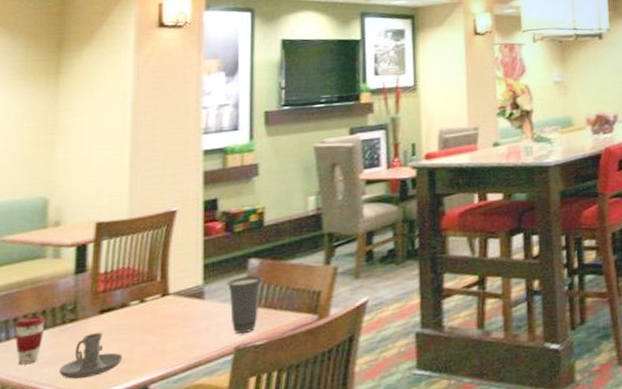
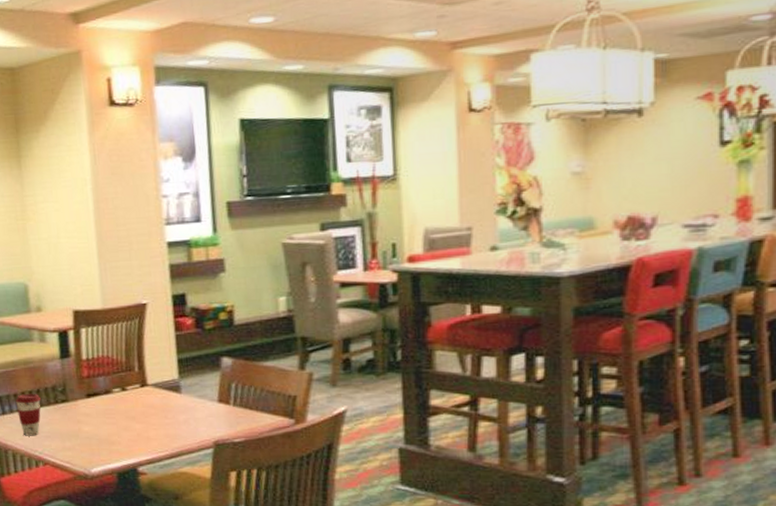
candle holder: present [58,332,123,379] -> none [57,415,112,453]
cup: present [226,275,264,334] -> none [201,374,238,429]

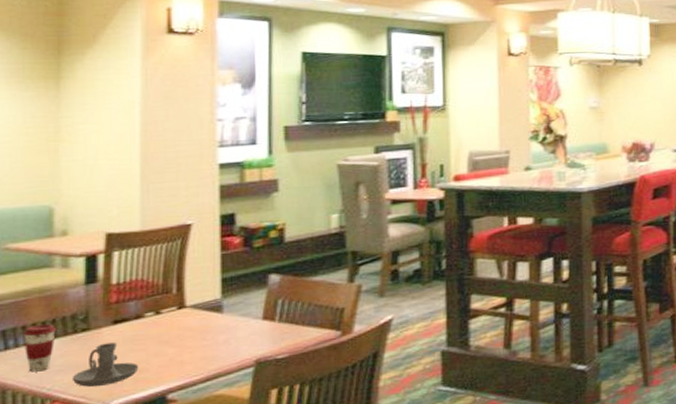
candle holder: none [57,415,112,453] -> present [72,342,139,387]

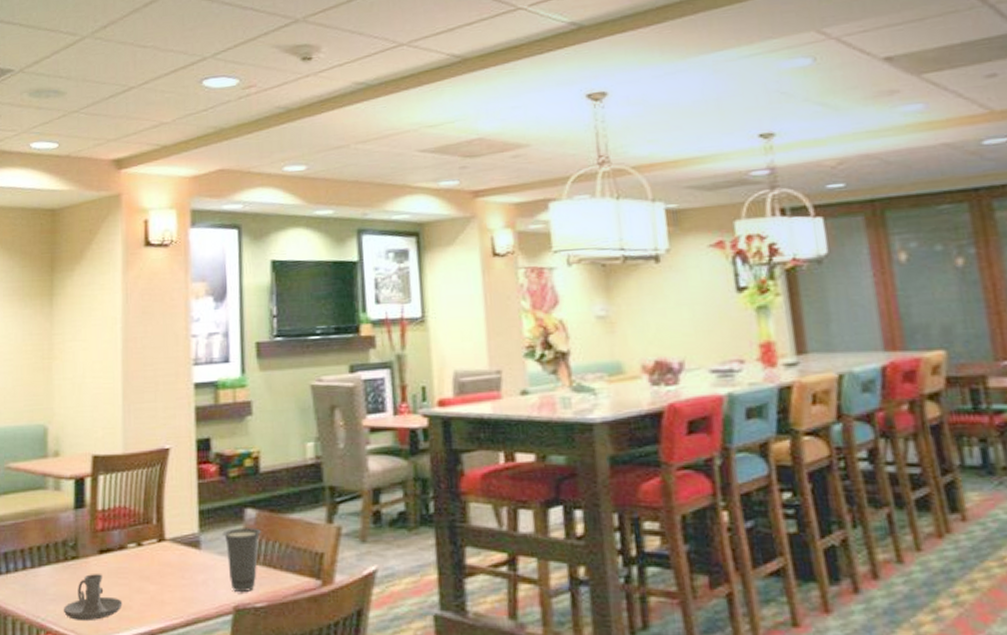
coffee cup: present [23,323,56,372] -> none [21,548,49,599]
cup: none [245,290,285,347] -> present [222,528,262,592]

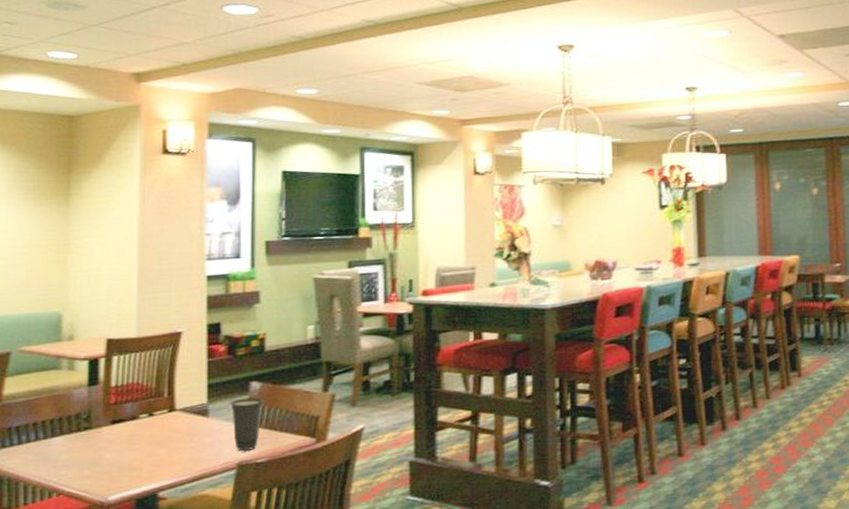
candle holder: present [63,574,123,620] -> none [75,441,134,482]

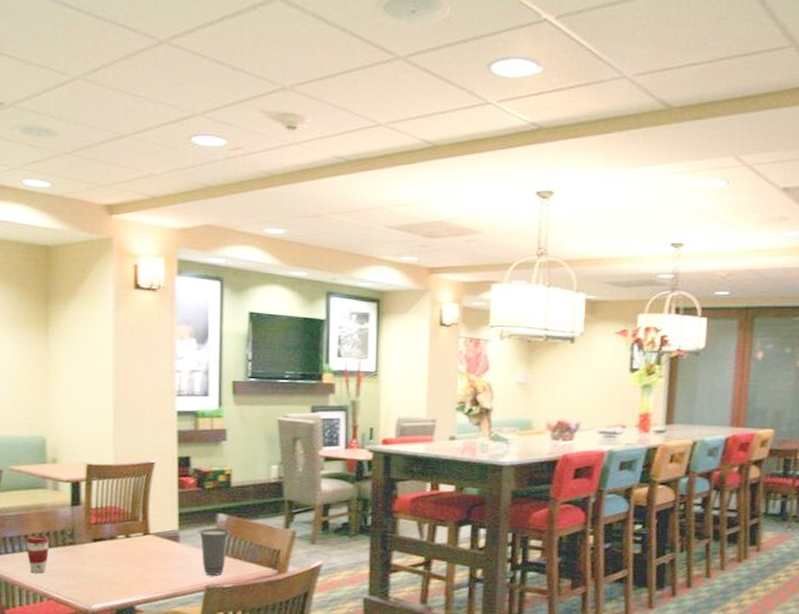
coffee cup: none [34,421,62,466] -> present [25,535,50,574]

